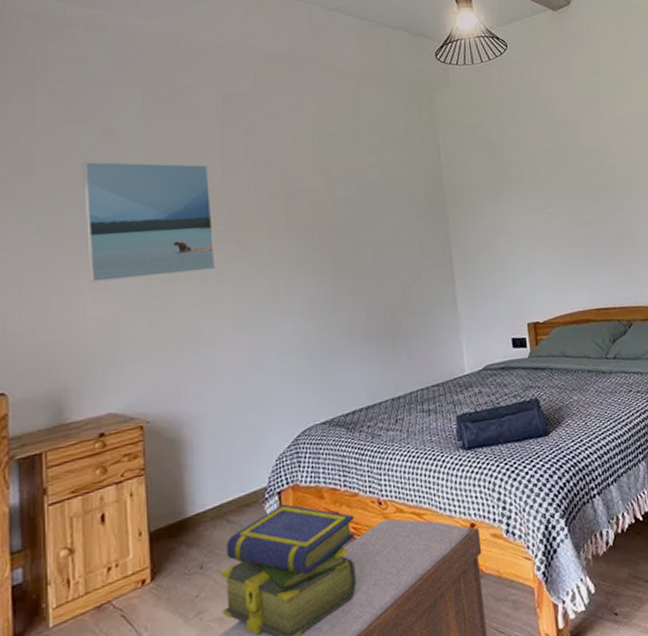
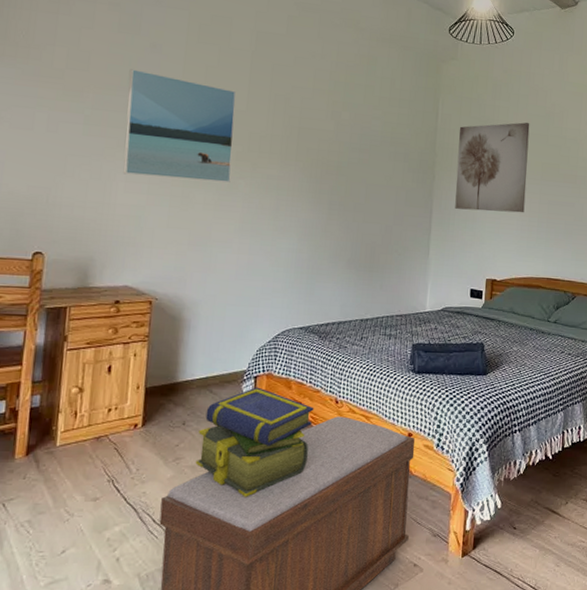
wall art: none [466,139,556,250] -> present [455,122,530,213]

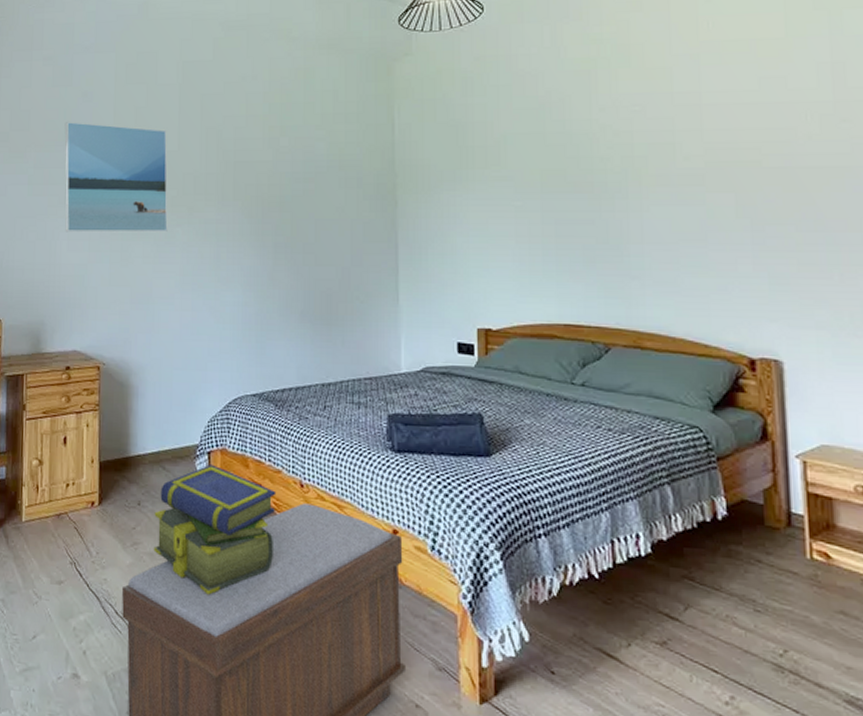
wall art: present [455,122,530,213] -> none [423,119,522,240]

